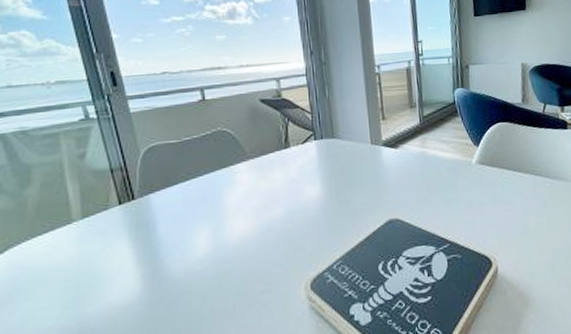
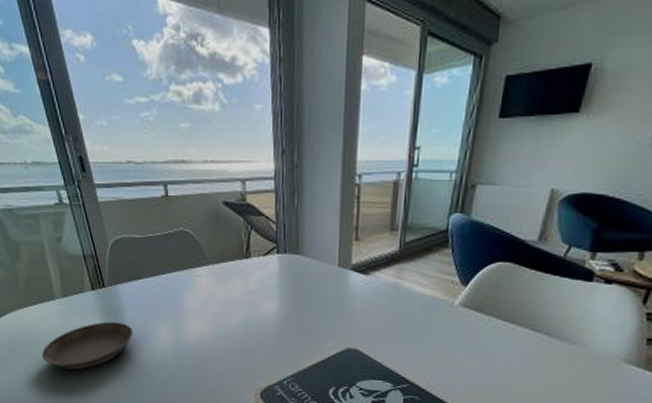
saucer: none [48,235,167,305] -> present [41,321,133,370]

